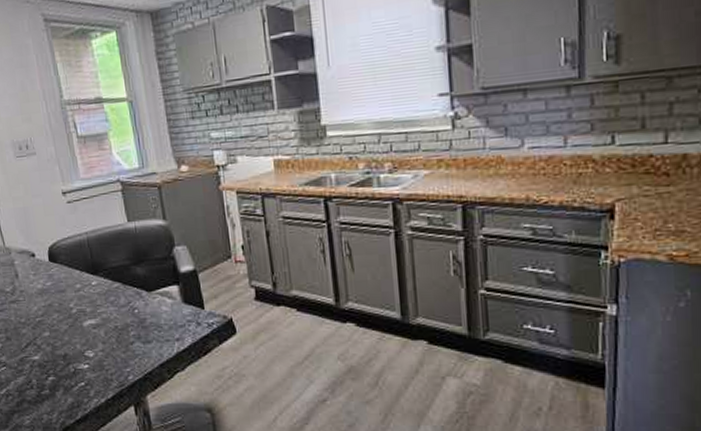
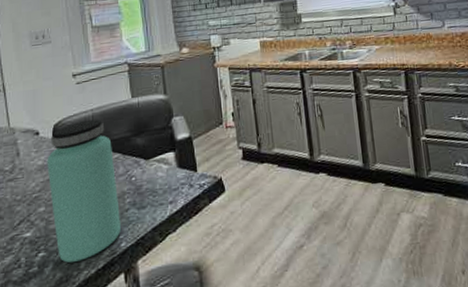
bottle: none [45,243,127,389] -> present [47,119,121,263]

